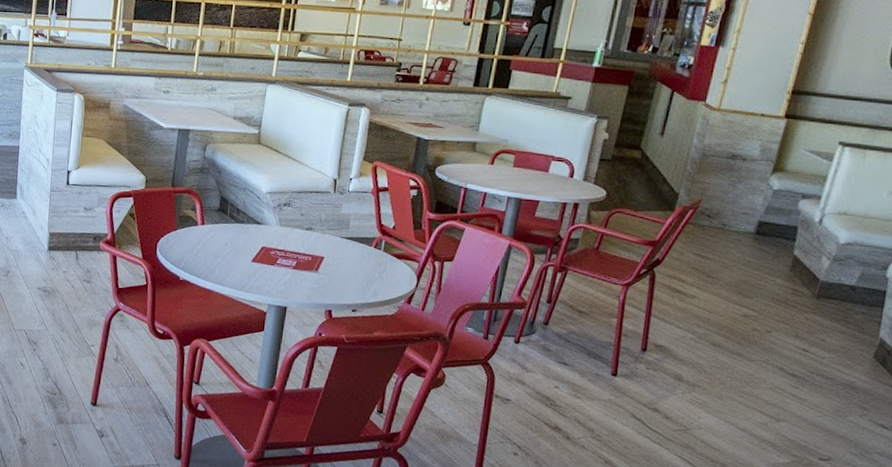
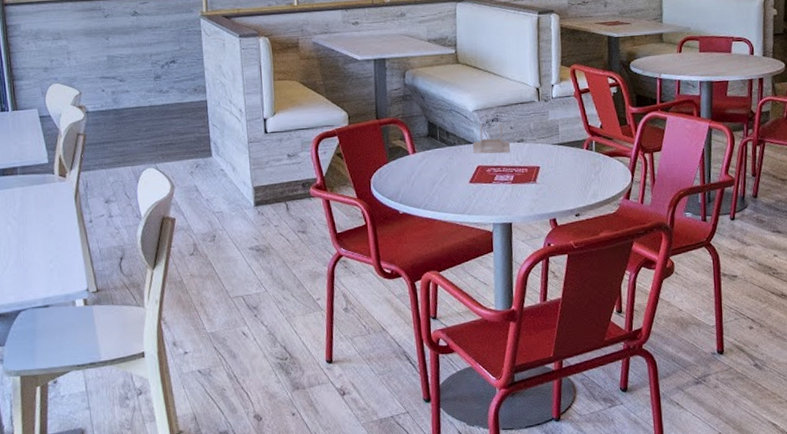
napkin holder: none [260,207,298,239] -> present [472,124,510,154]

